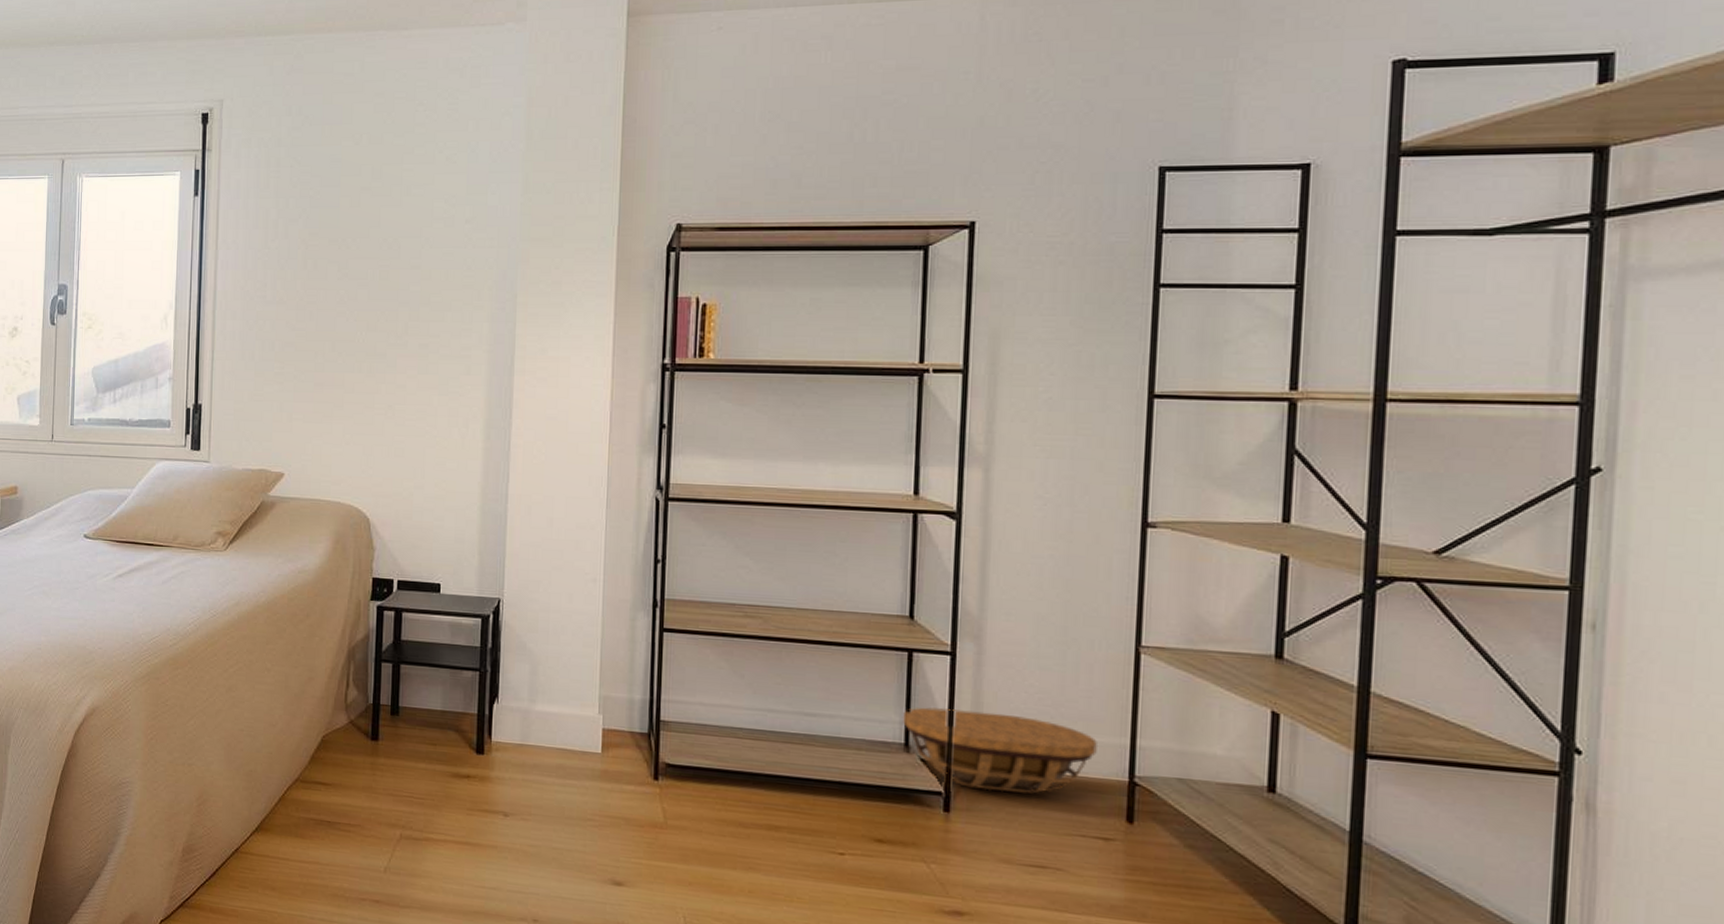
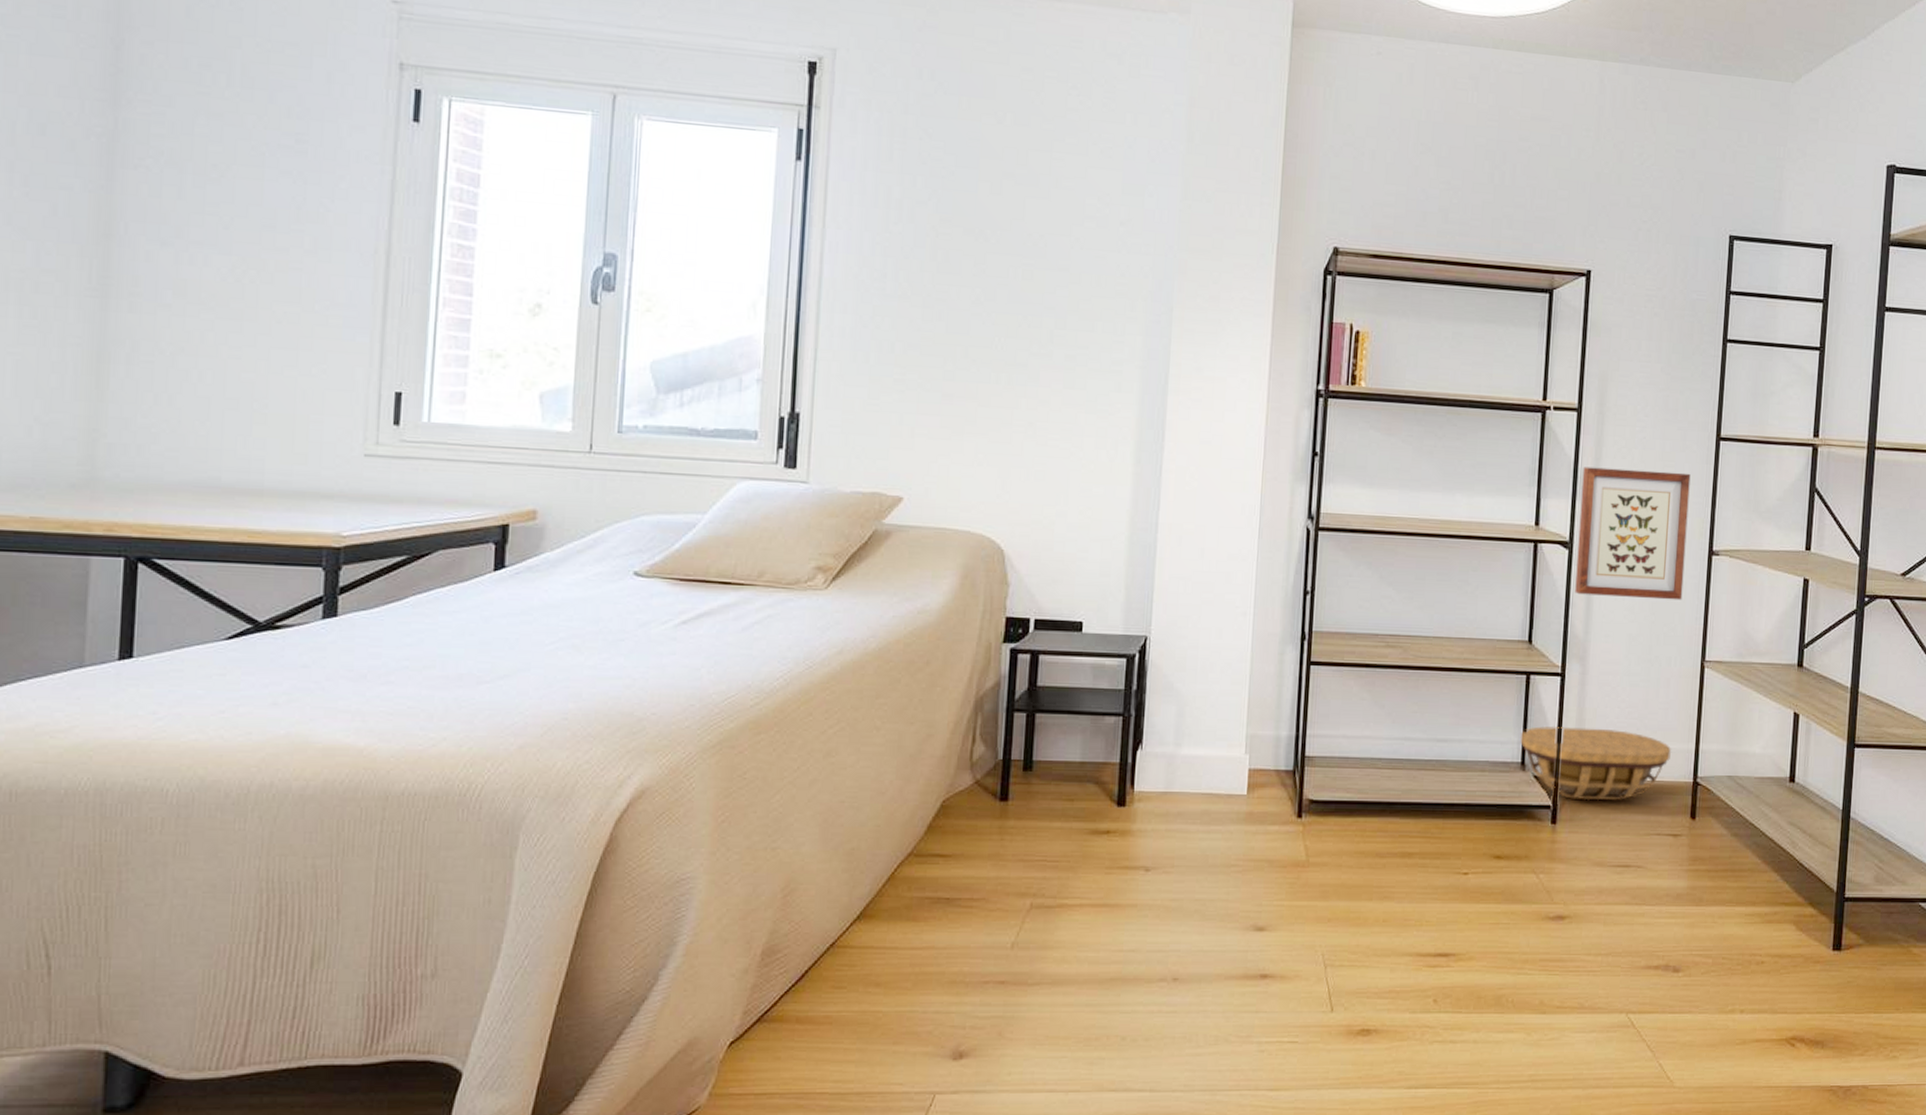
wall art: none [965,431,1114,578] -> present [1575,466,1691,601]

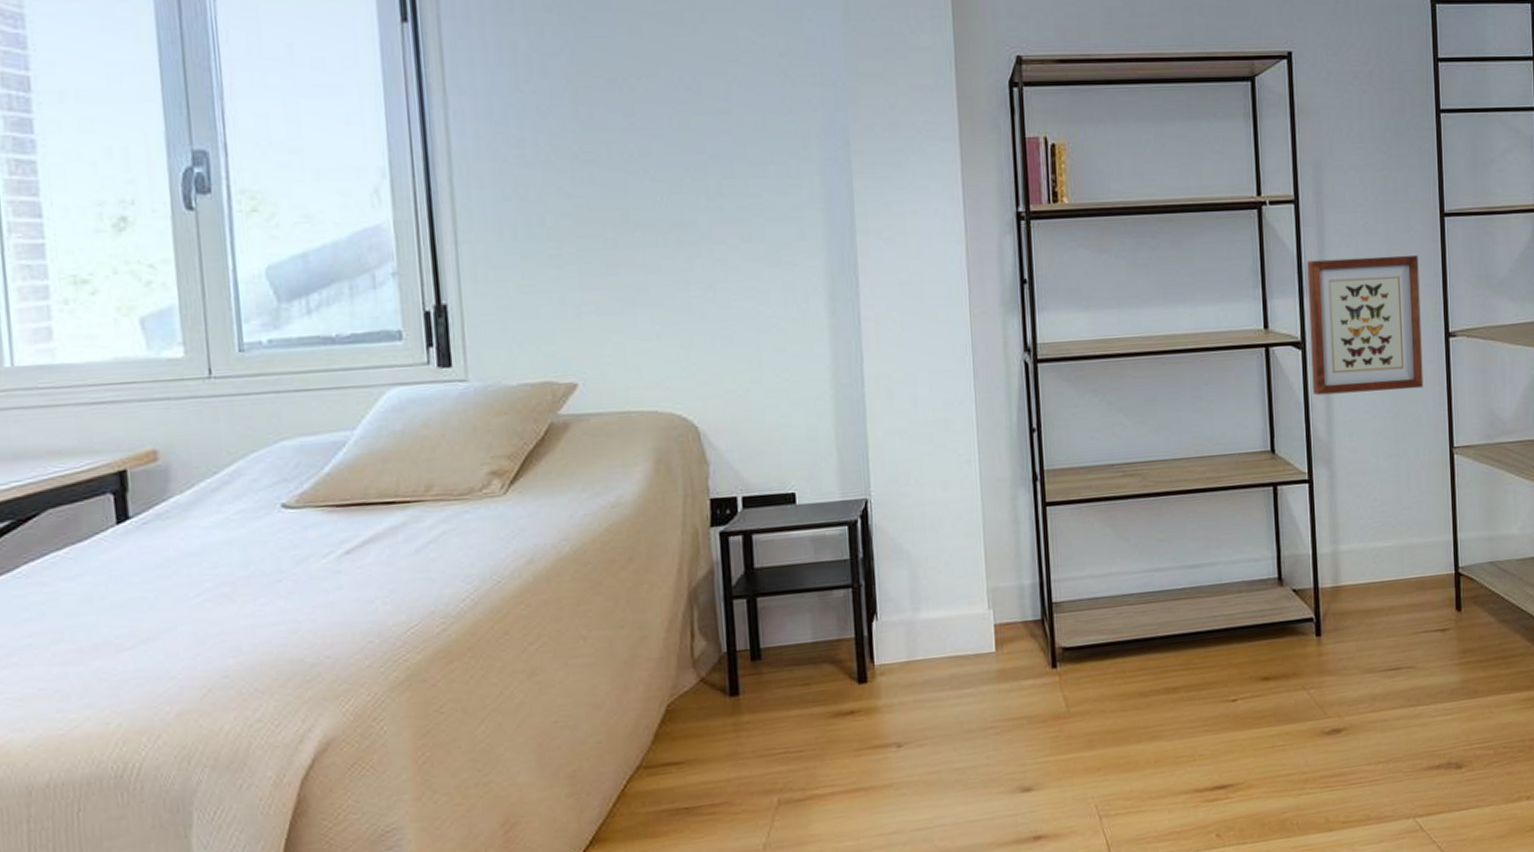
basket: present [1519,726,1671,801] -> none [1273,530,1429,608]

